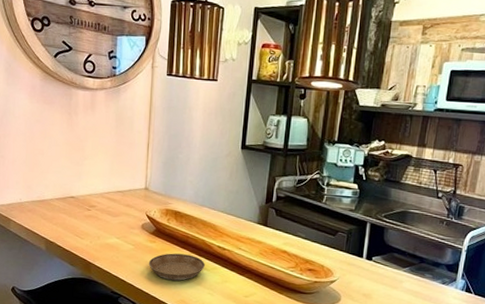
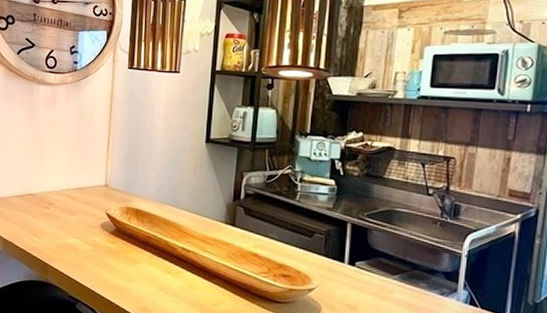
saucer: present [148,253,205,281] -> none [108,255,168,286]

